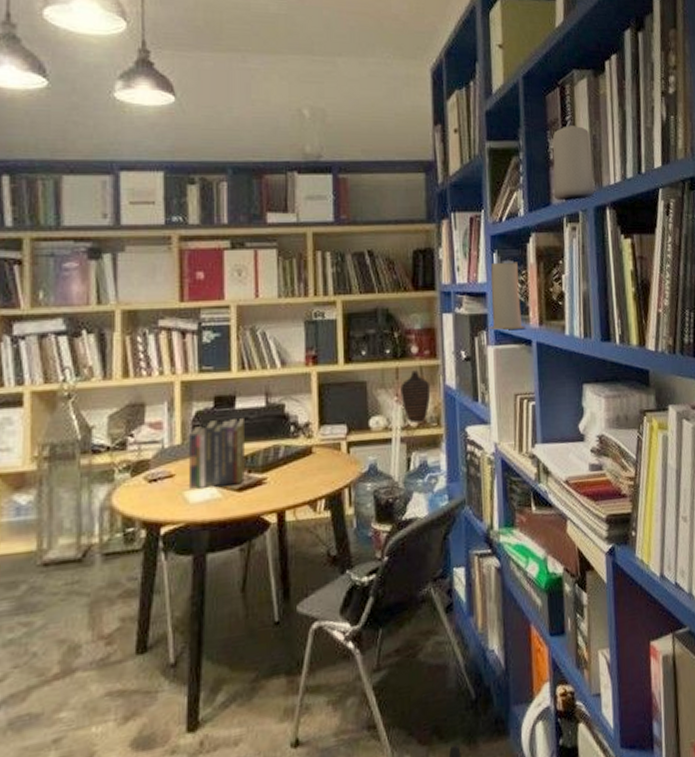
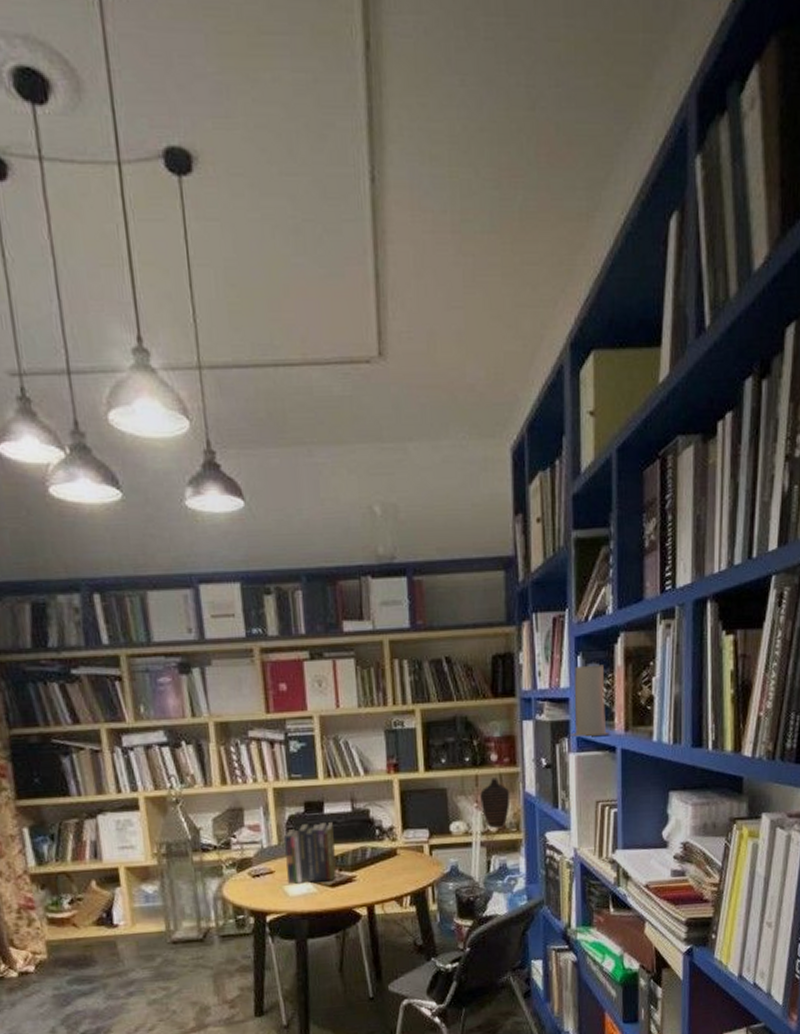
candle: present [552,126,594,201] -> none [647,505,694,595]

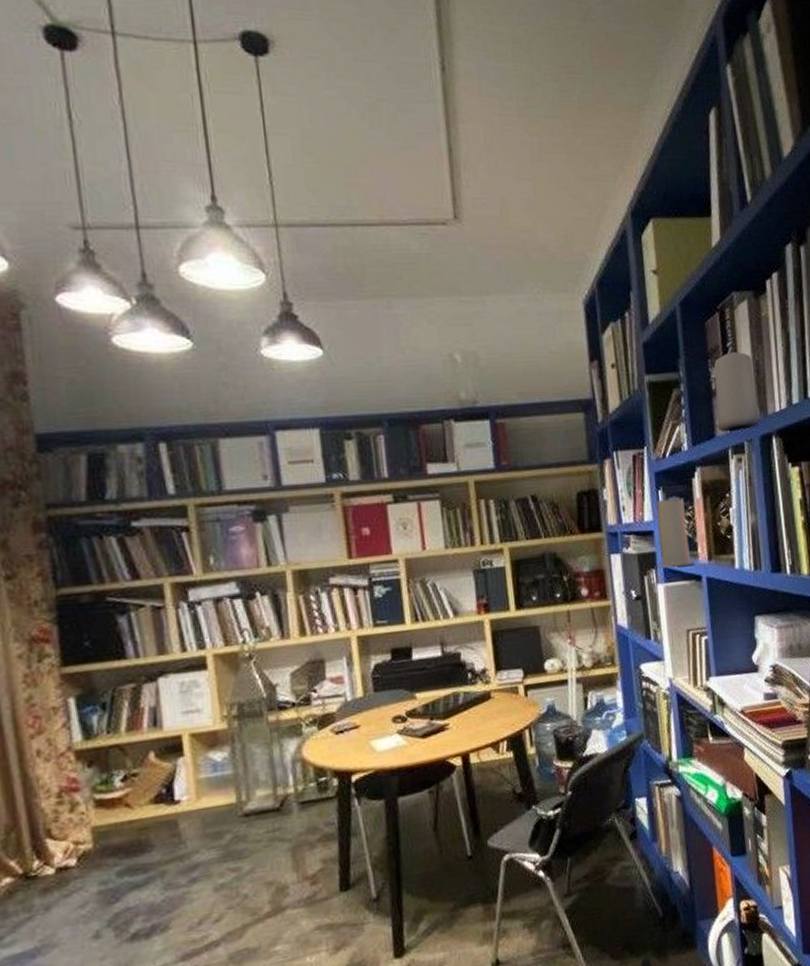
books: present [284,822,336,884] -> none [370,668,427,738]
decorative vase: present [480,777,510,829] -> none [573,612,604,664]
candle: none [647,505,694,595] -> present [714,352,759,433]

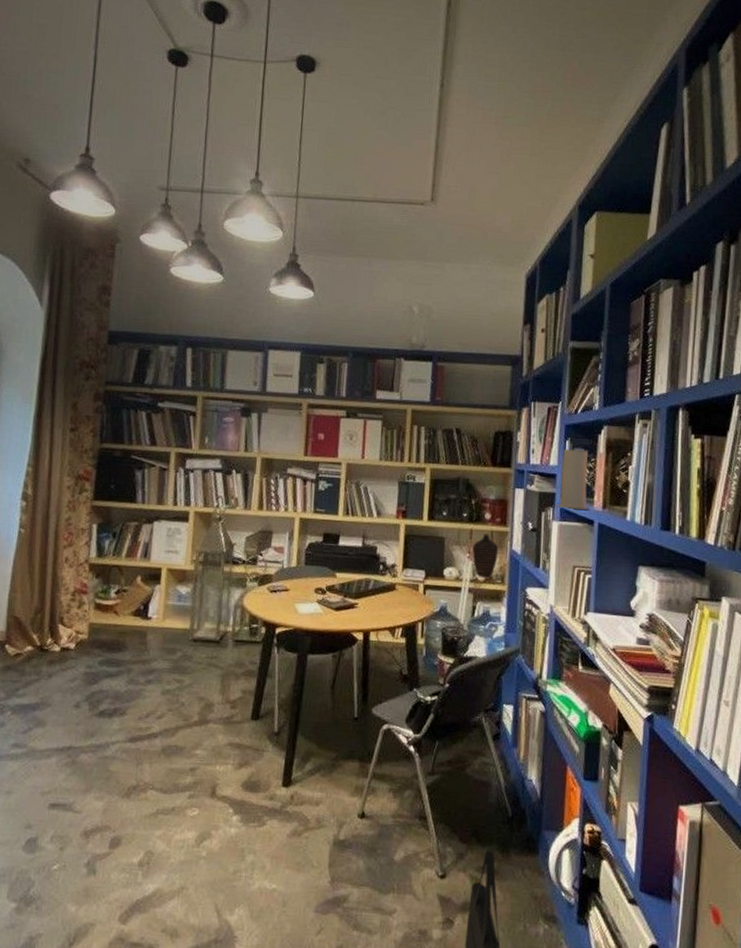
decorative vase: none [573,612,604,664] -> present [472,533,499,579]
candle: present [714,352,759,433] -> none [628,331,671,400]

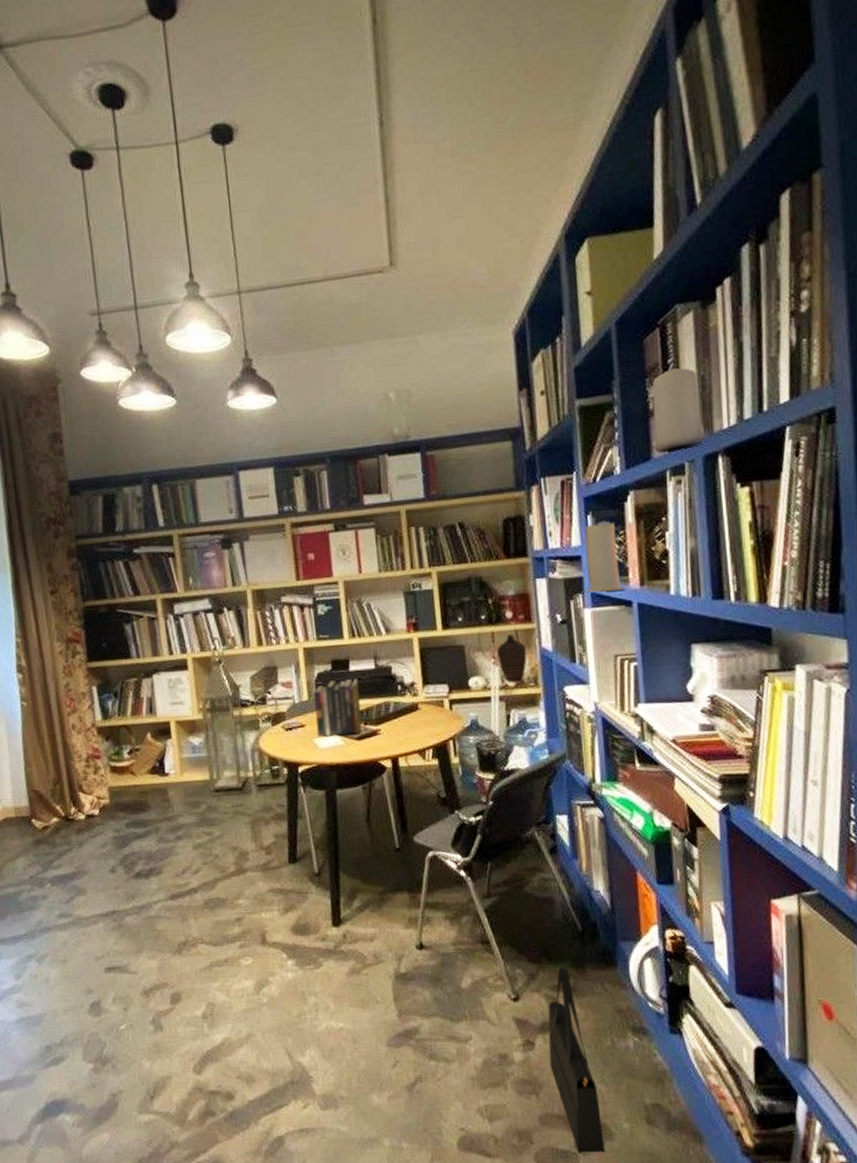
books: none [298,551,345,605] -> present [314,679,362,737]
candle: none [628,331,671,400] -> present [652,368,703,454]

